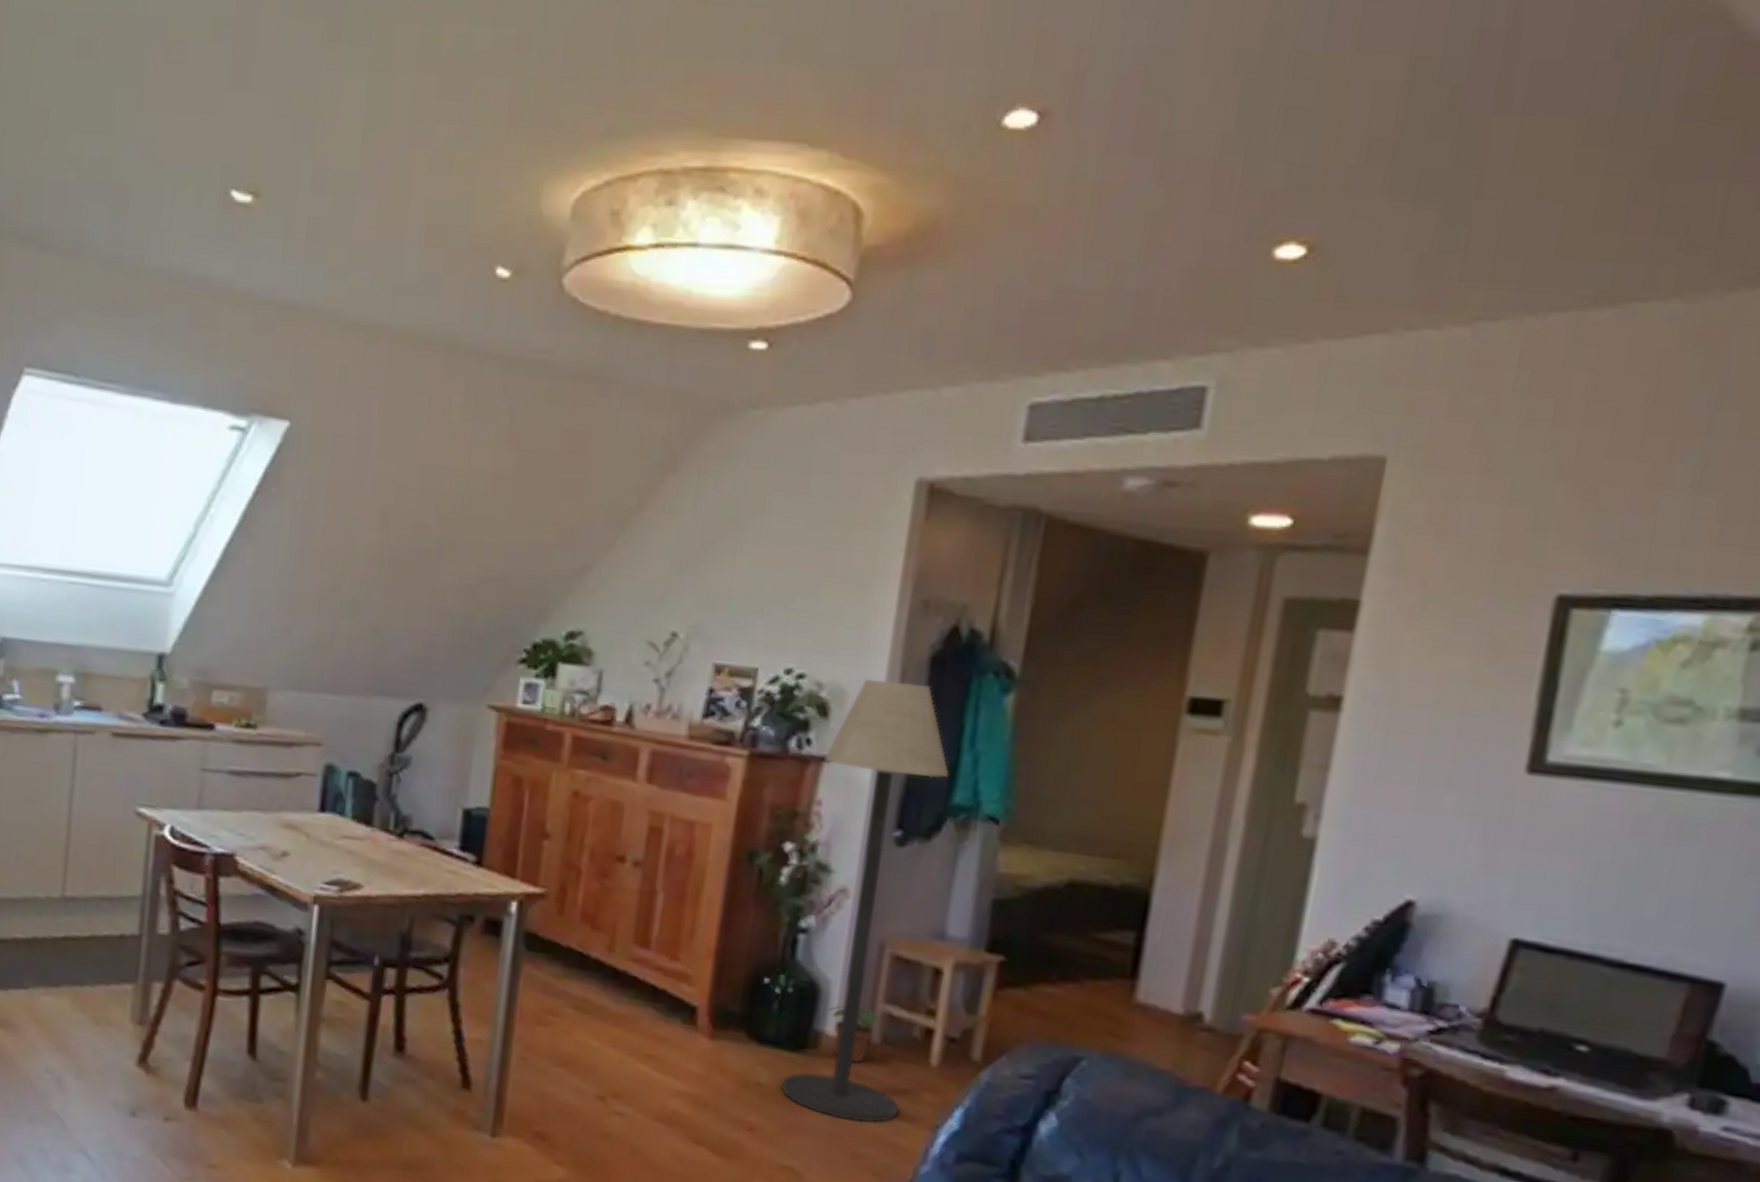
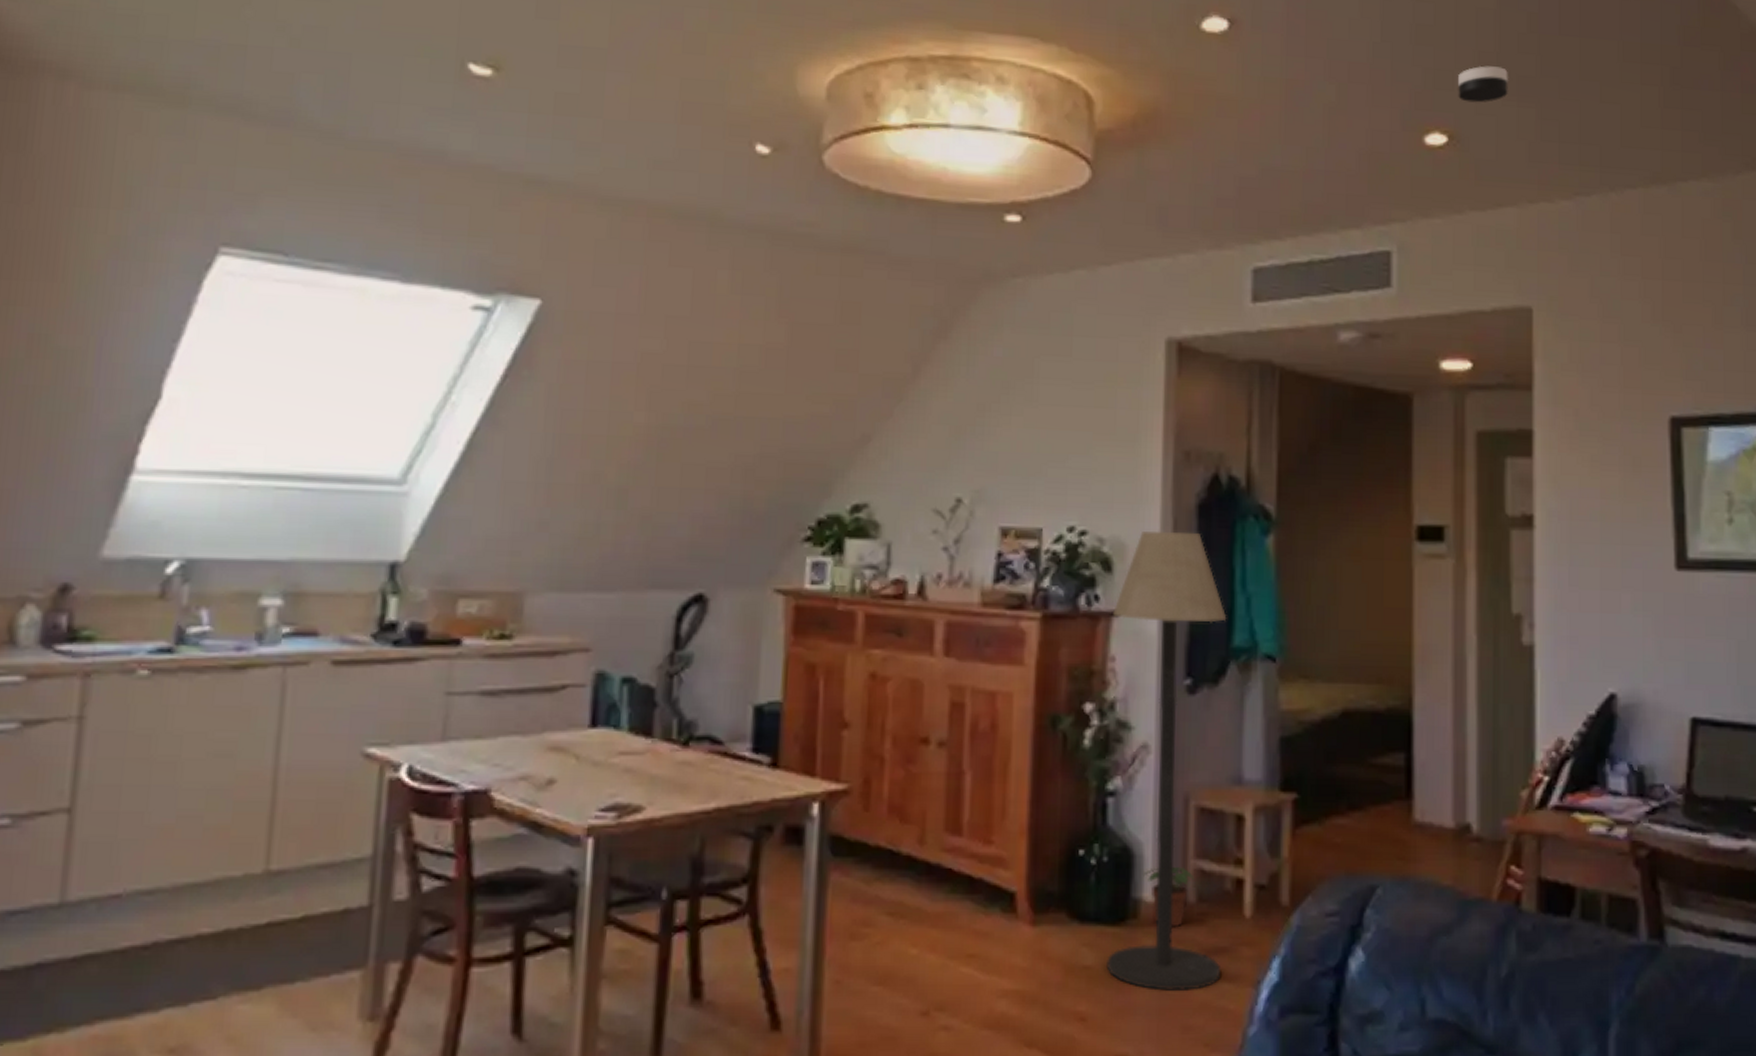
smoke detector: none [1330,157,1407,205] -> present [1457,65,1509,103]

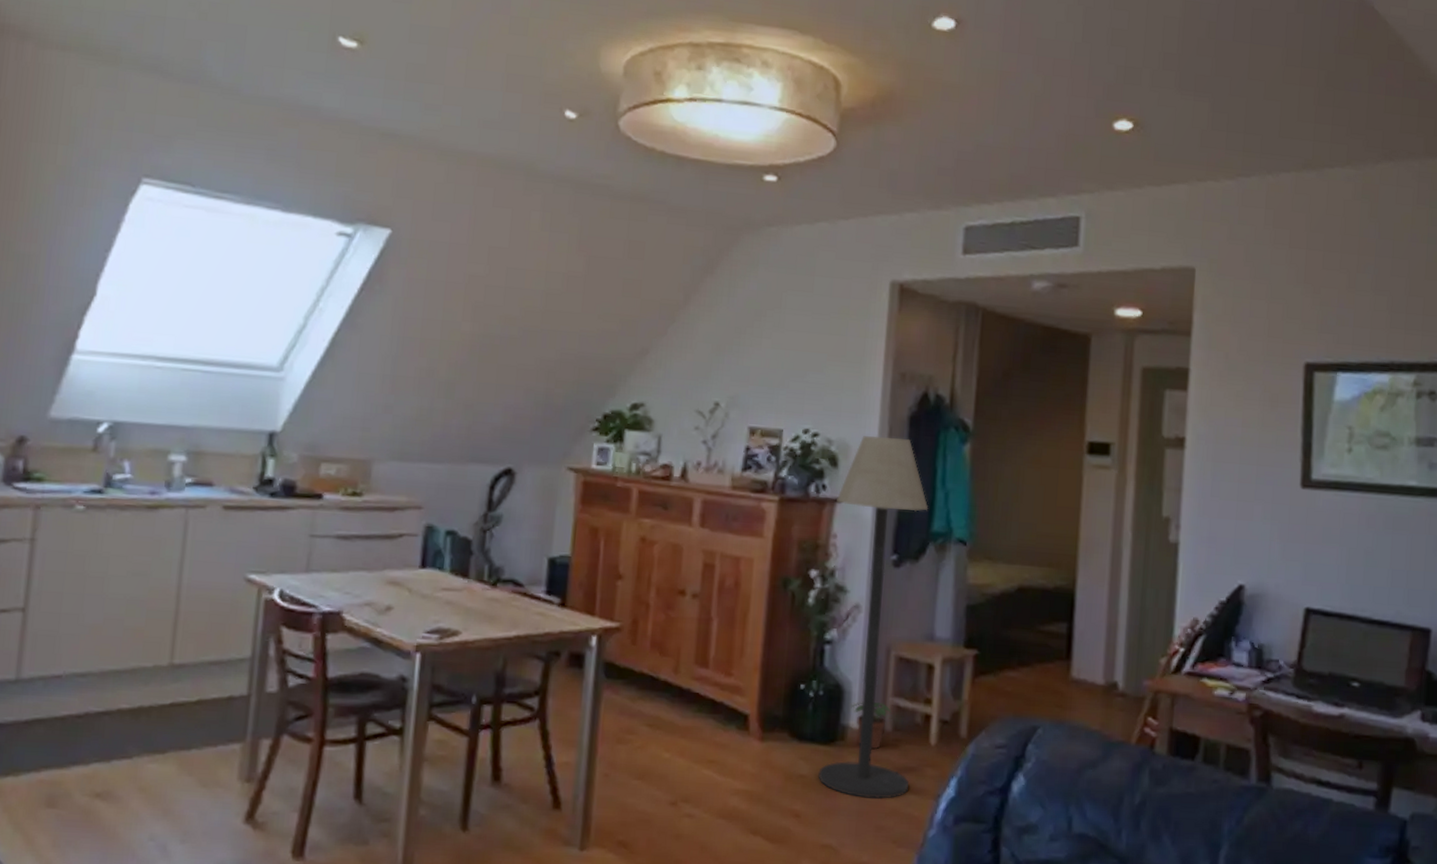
smoke detector: present [1457,65,1509,103] -> none [1143,65,1188,96]

